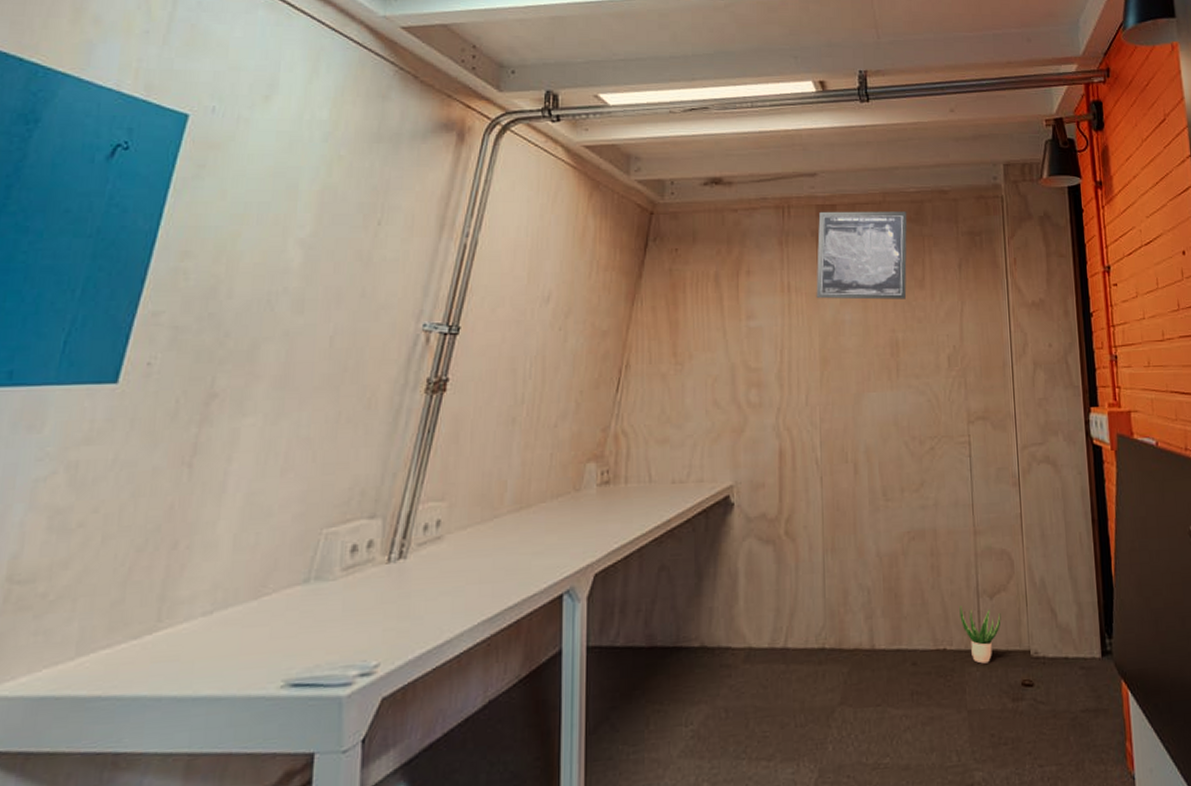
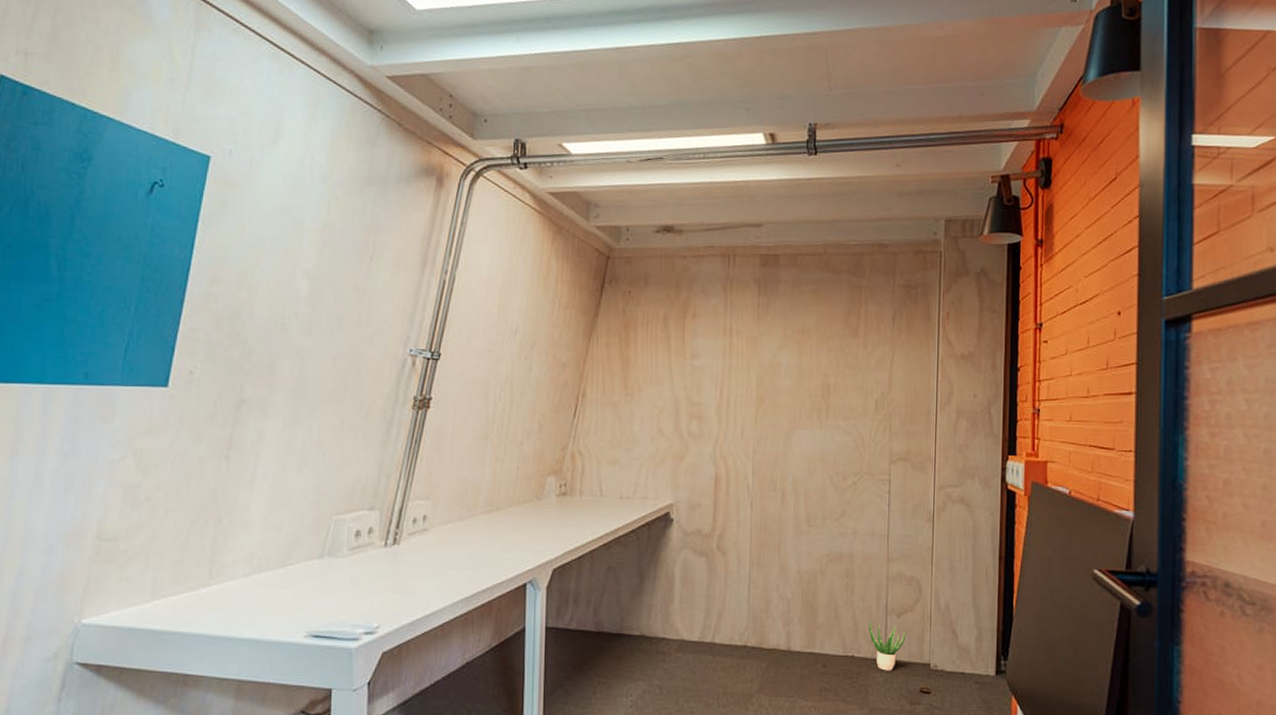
wall art: present [816,211,908,300] -> none [756,260,847,347]

